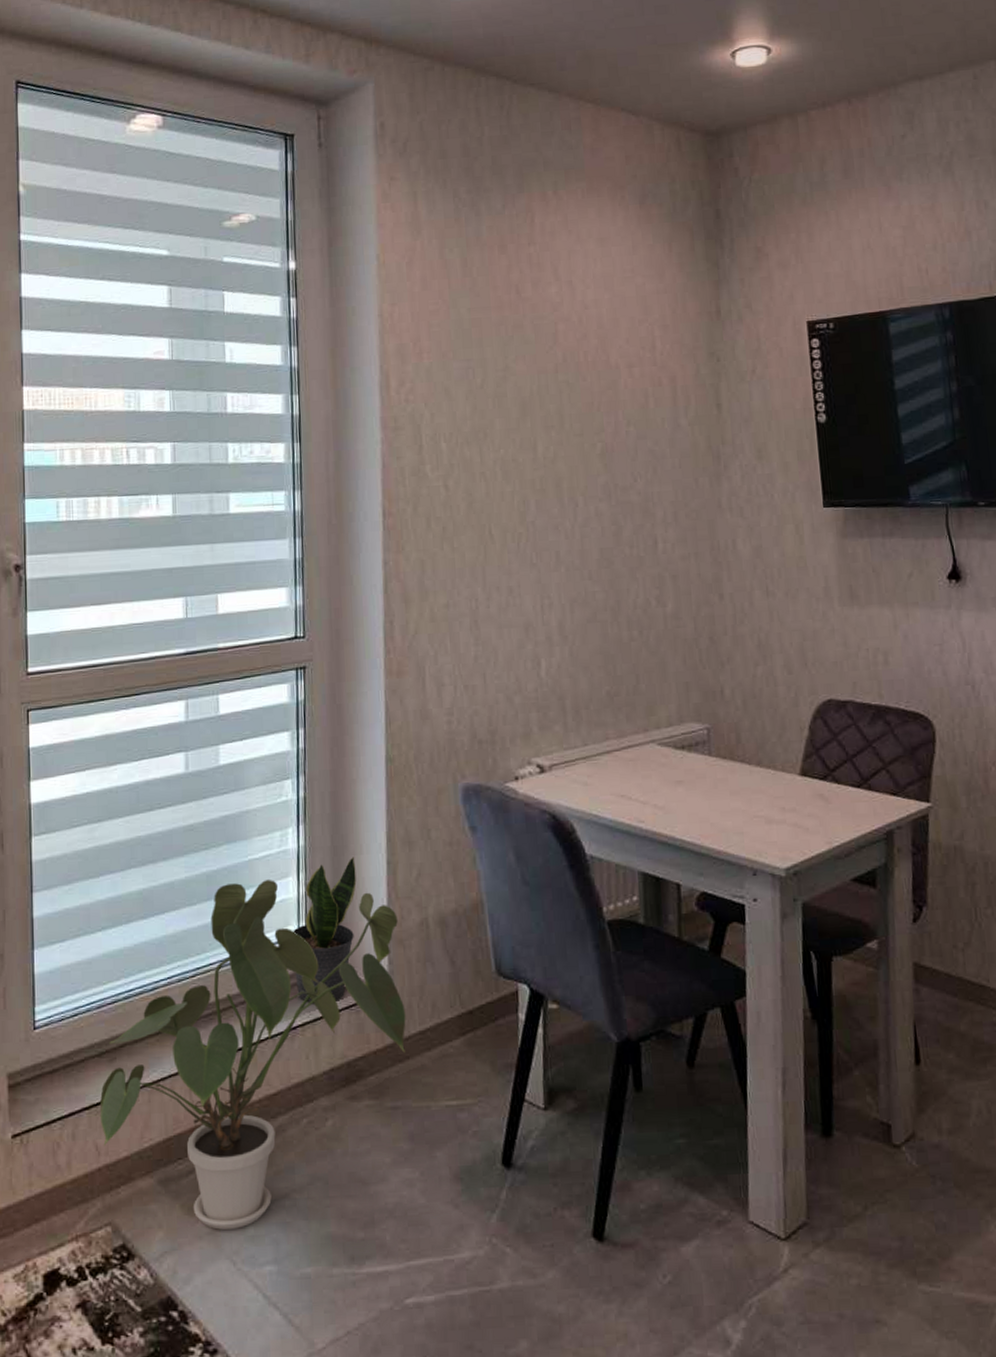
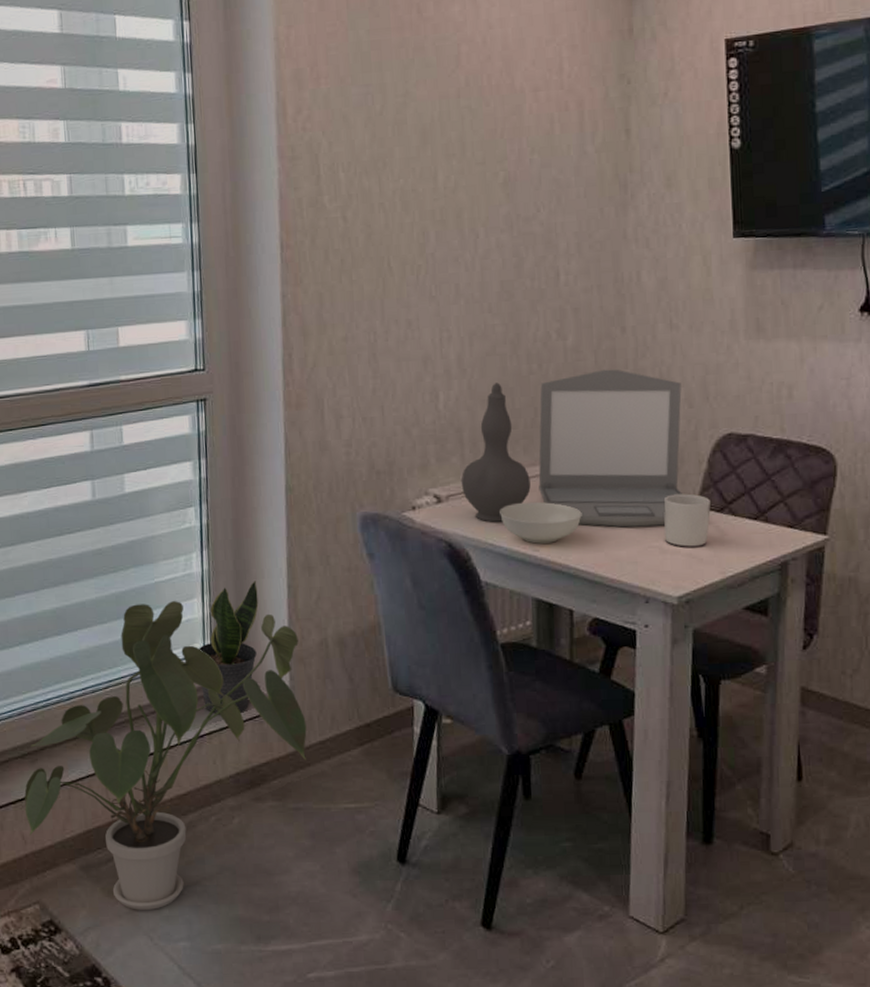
vase: none [564,649,634,793] -> present [461,382,531,522]
bowl: none [603,770,687,815] -> present [500,501,582,544]
laptop: none [641,635,785,797] -> present [538,369,682,528]
mug: none [767,761,814,818] -> present [663,493,711,548]

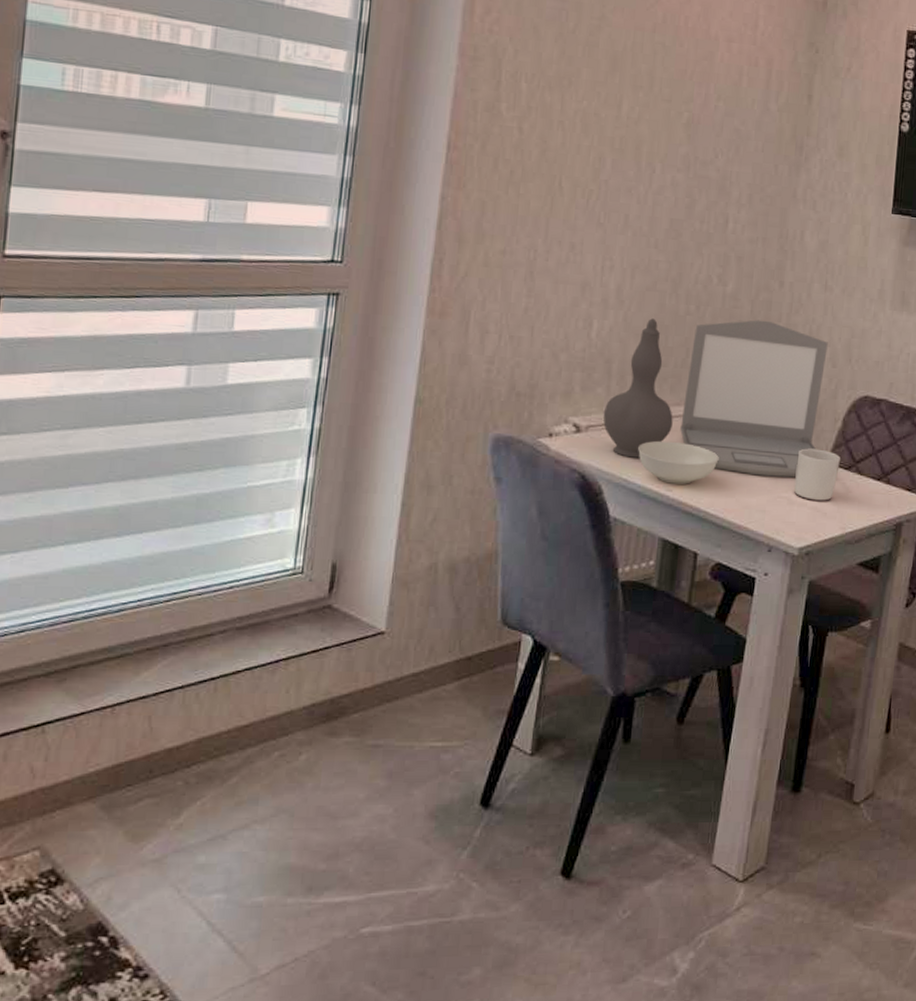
house plant: present [24,600,307,910] -> none [39,508,405,857]
potted plant: present [199,581,259,714] -> none [285,495,368,637]

